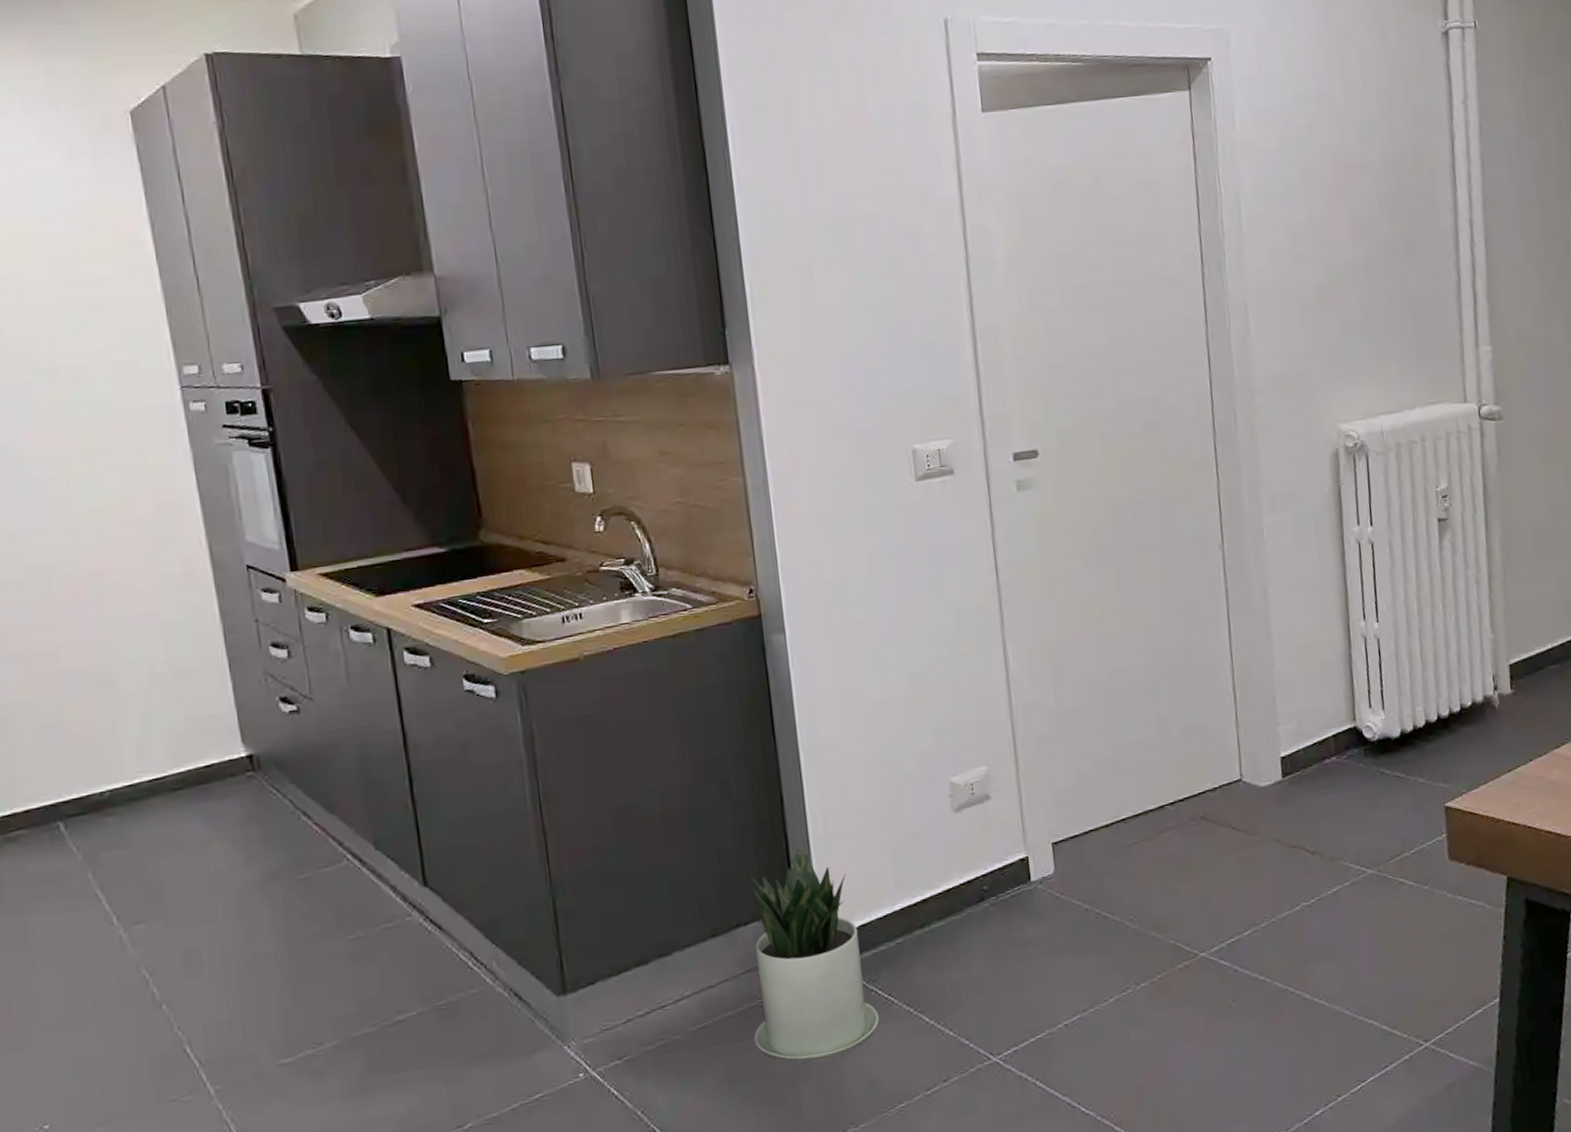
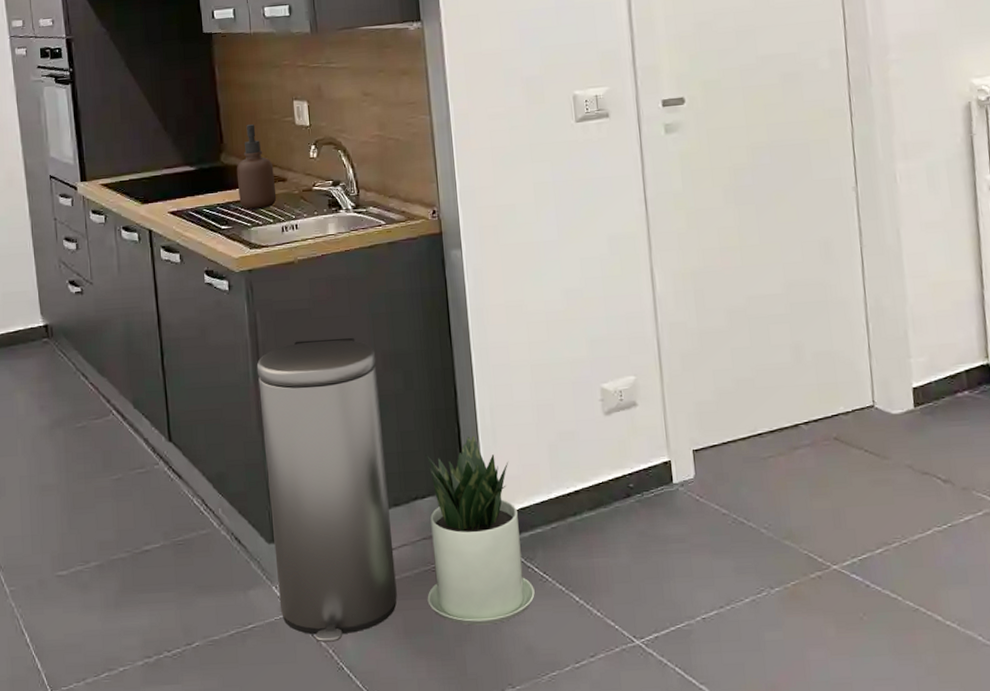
soap dispenser: none [500,493,554,598] -> present [236,124,277,210]
pedal bin: none [535,744,718,1105] -> present [256,337,397,643]

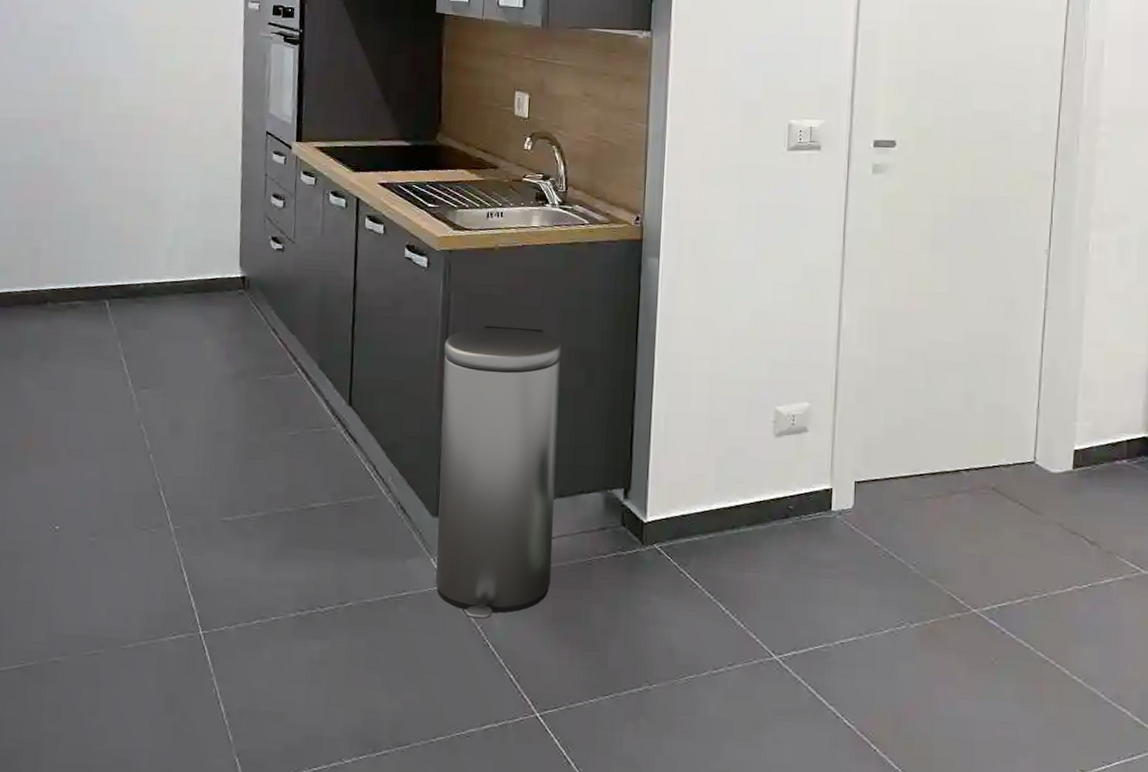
soap dispenser: present [236,124,277,210] -> none [449,109,487,192]
planter: present [425,435,535,626] -> none [579,439,684,622]

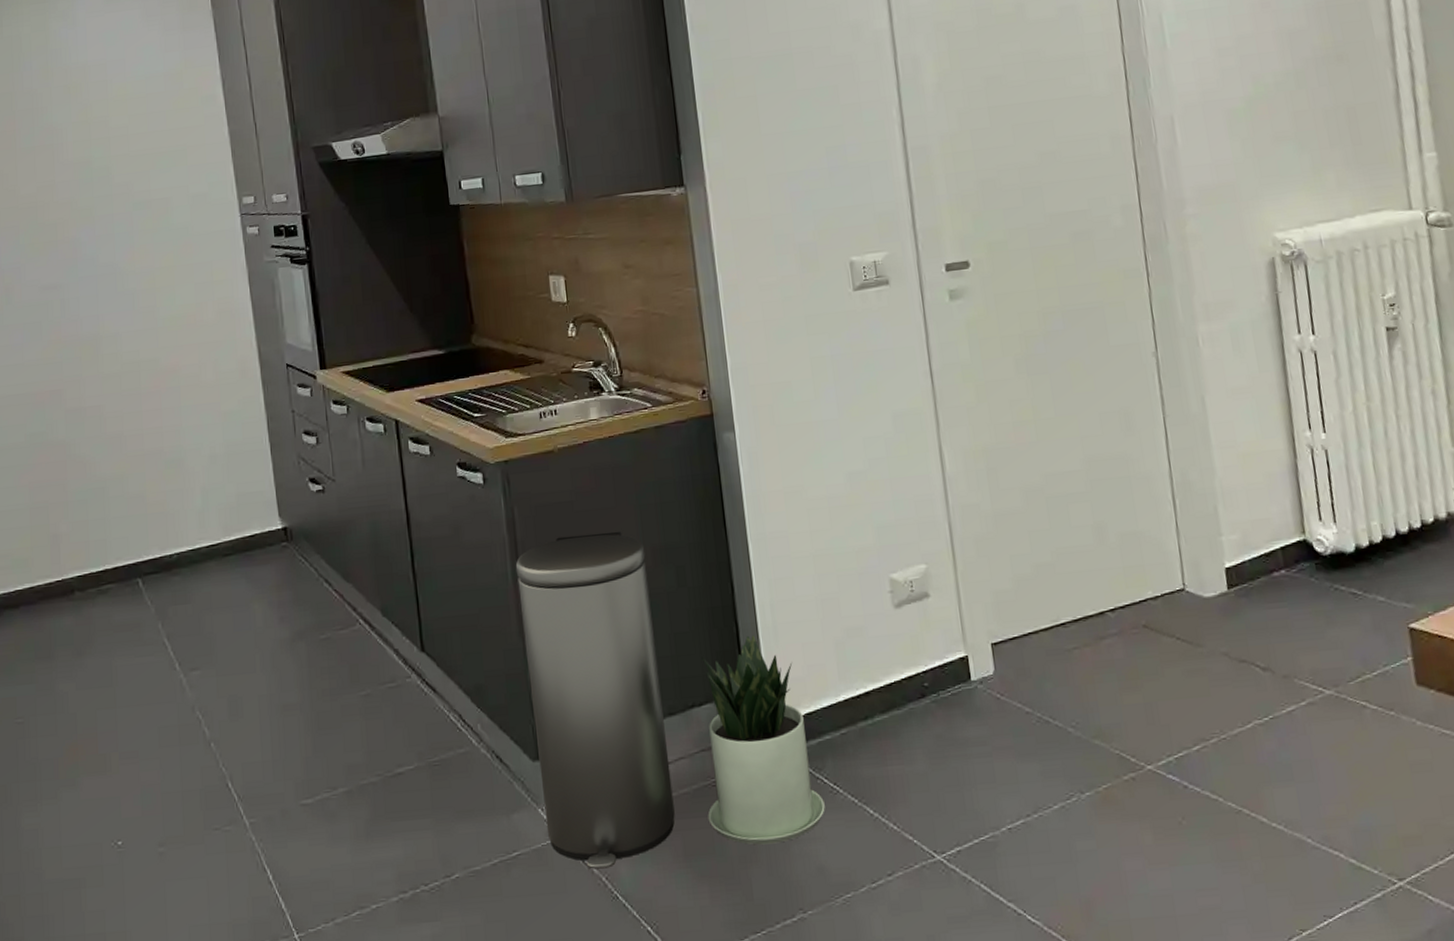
planter: none [579,439,684,622] -> present [701,635,825,845]

